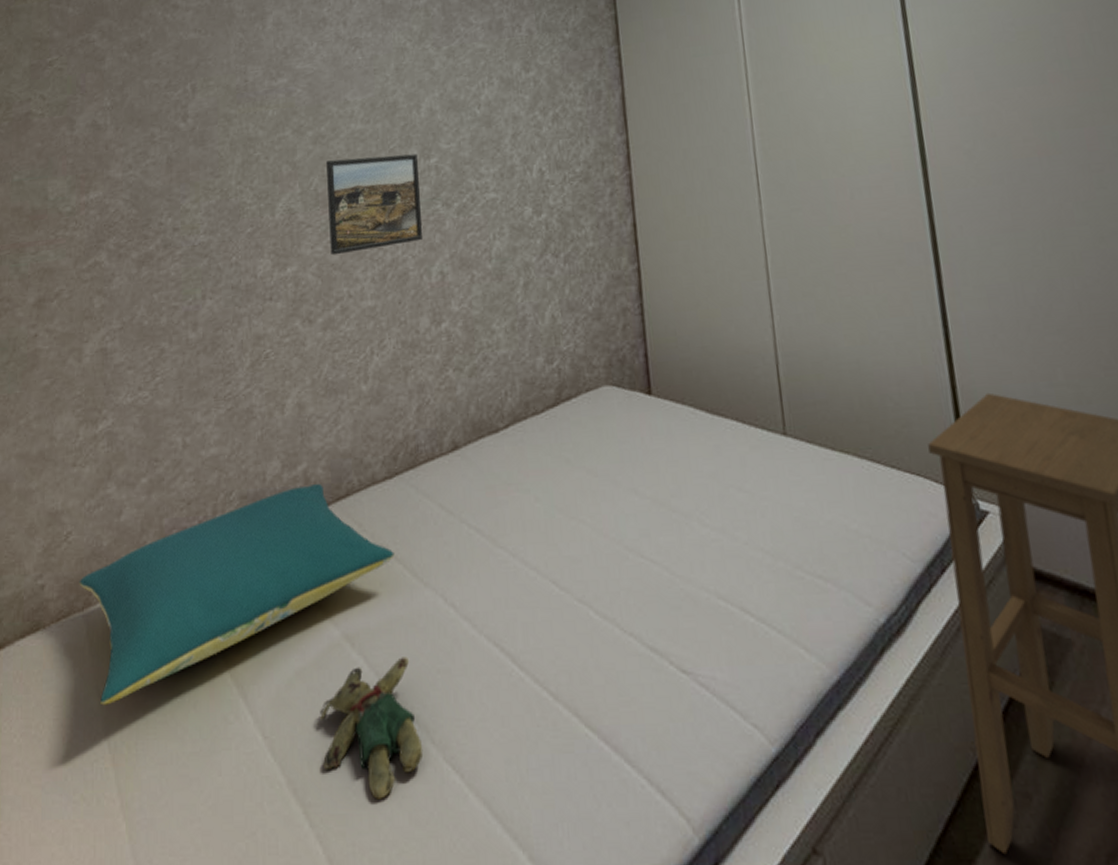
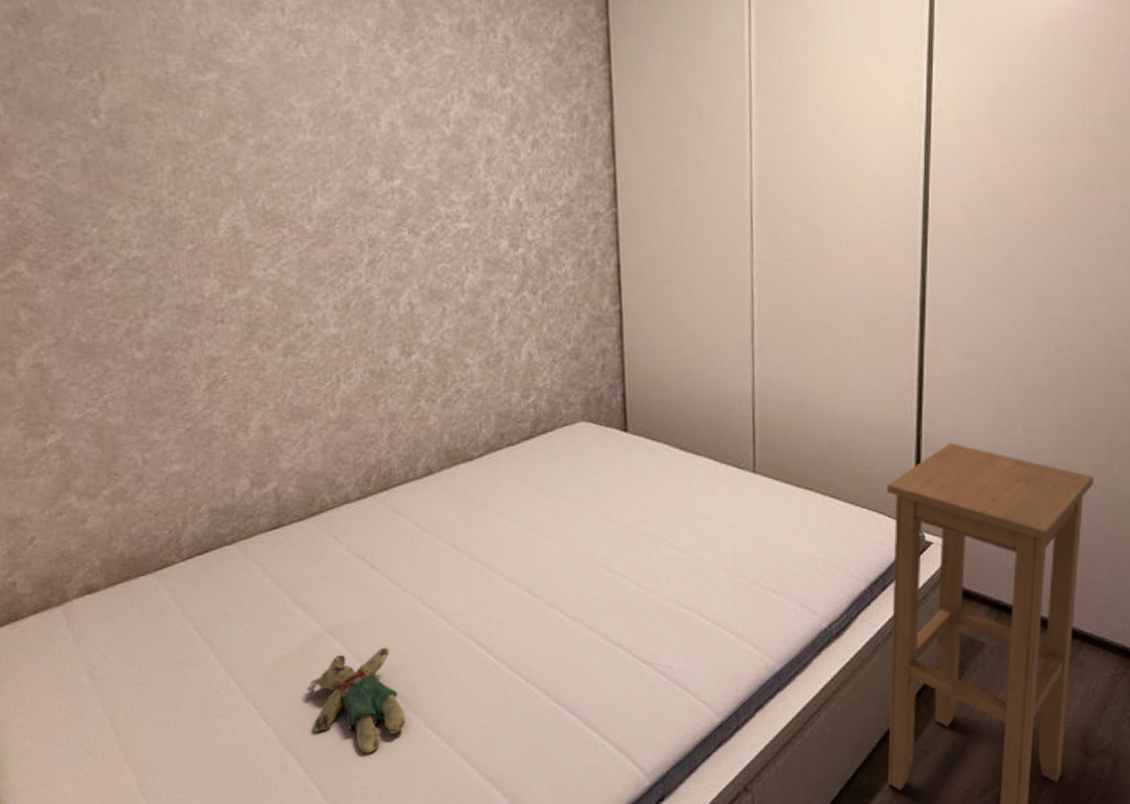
pillow: present [79,483,395,706] -> none [51,500,372,682]
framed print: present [325,153,423,256] -> none [272,173,389,280]

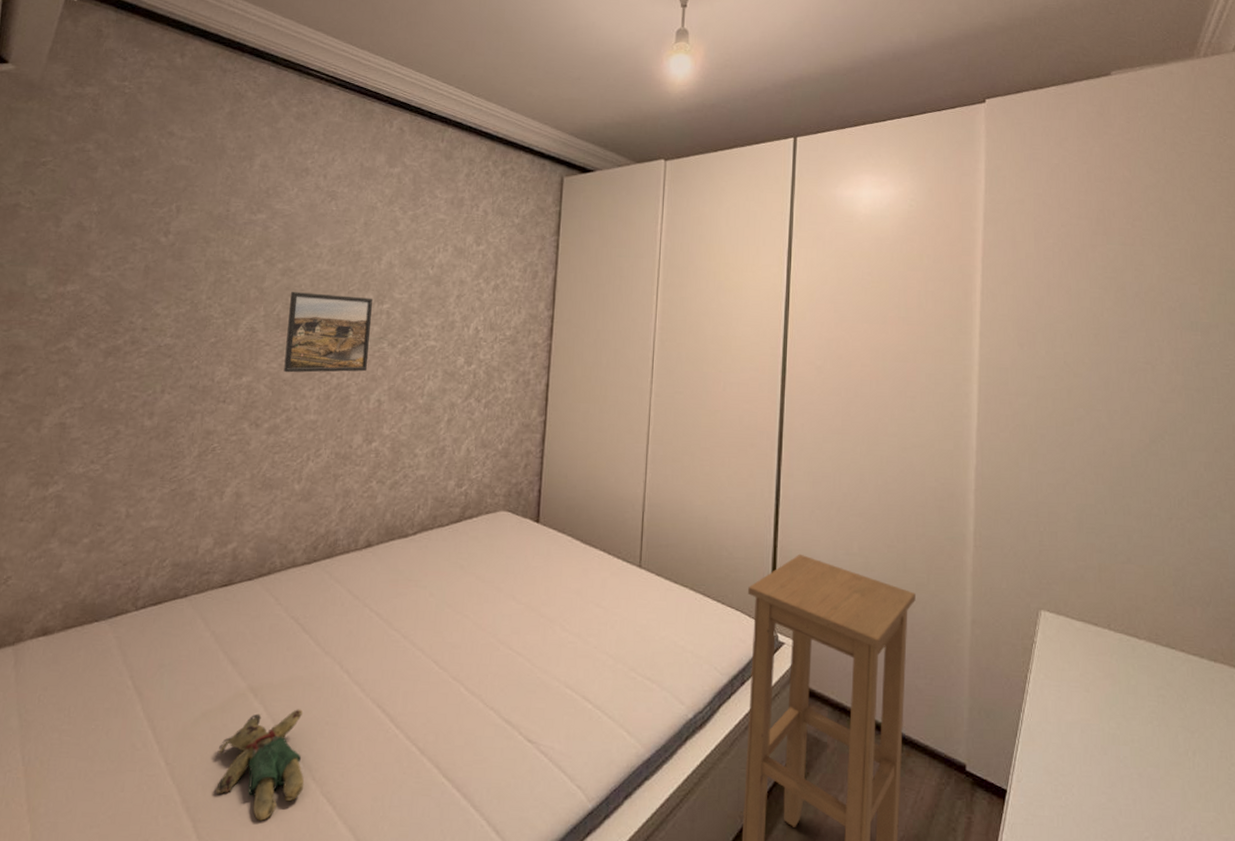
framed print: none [272,173,389,280] -> present [283,292,373,373]

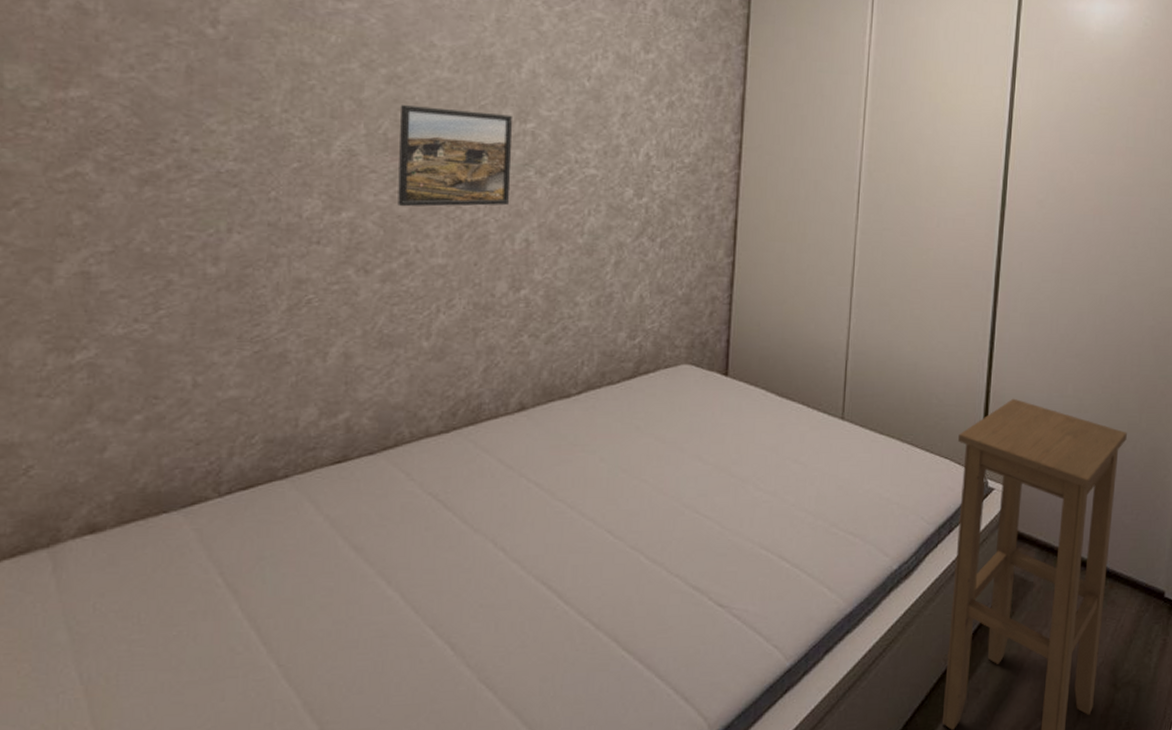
teddy bear: present [216,709,305,821] -> none [346,593,457,715]

